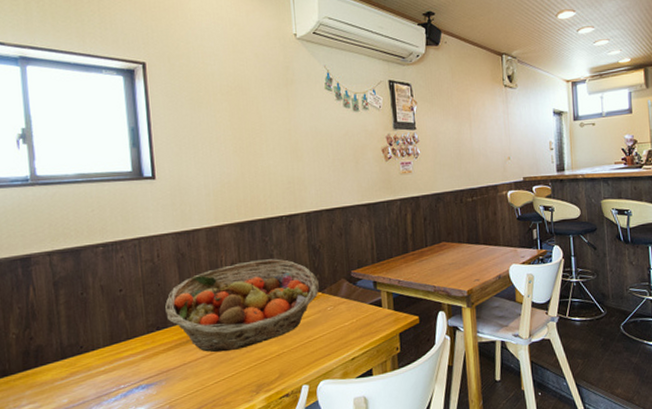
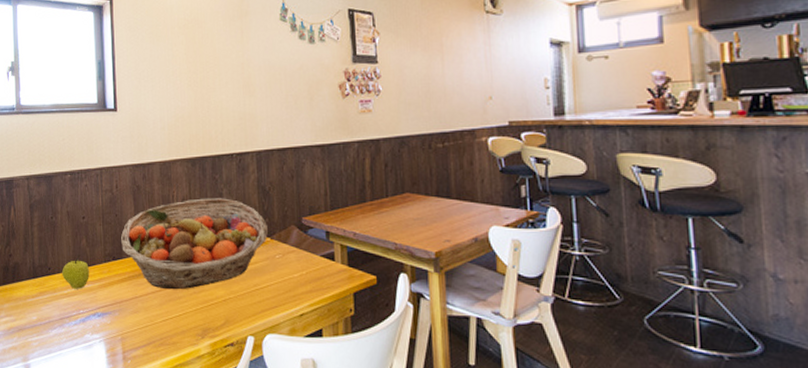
fruit: none [96,328,130,365] -> present [61,253,89,289]

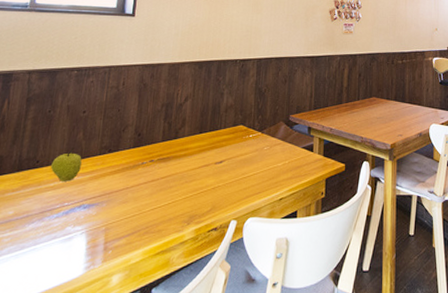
fruit basket: present [121,198,268,290] -> none [119,97,260,180]

